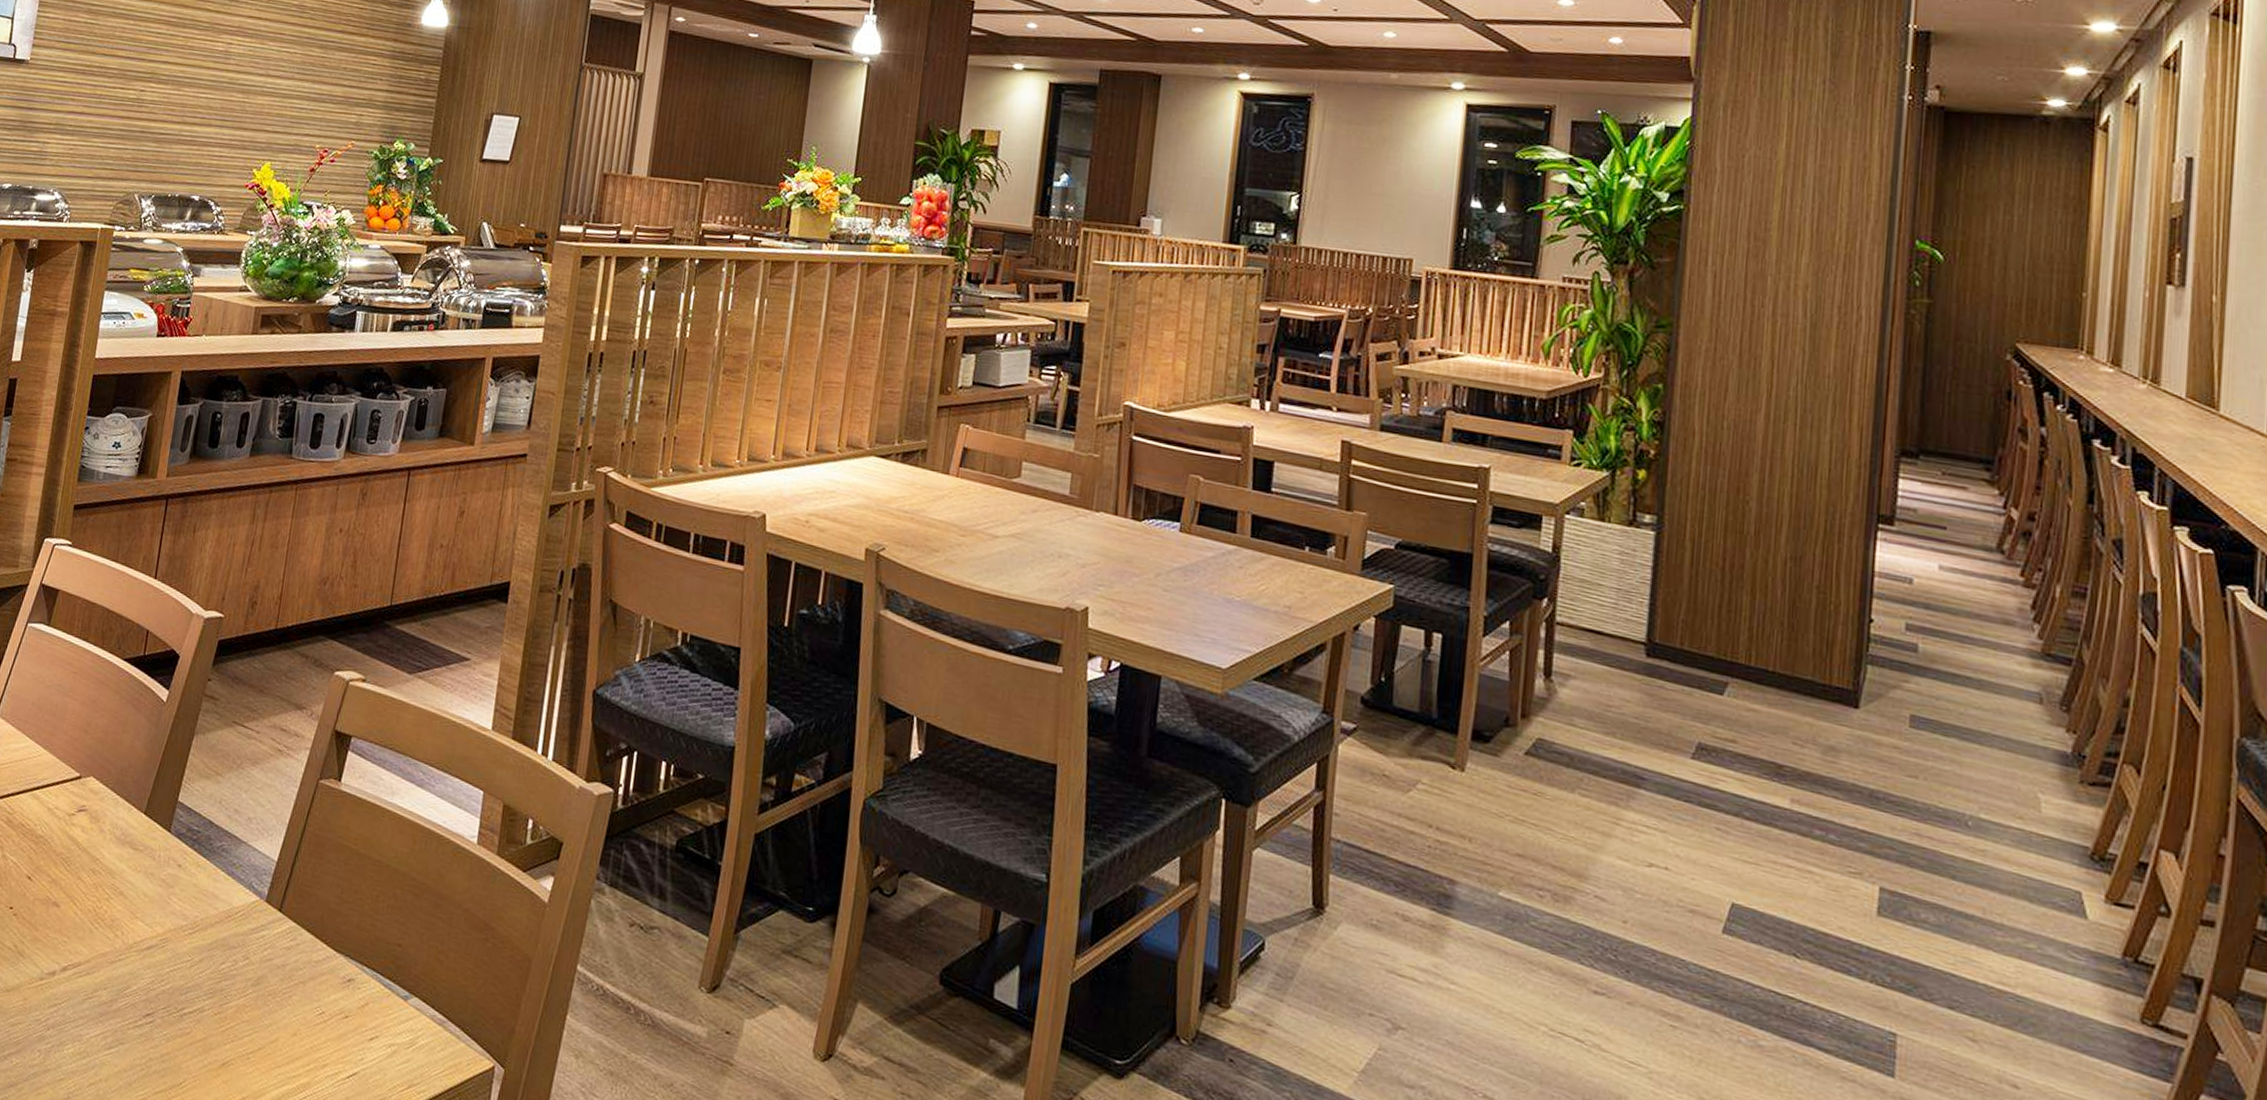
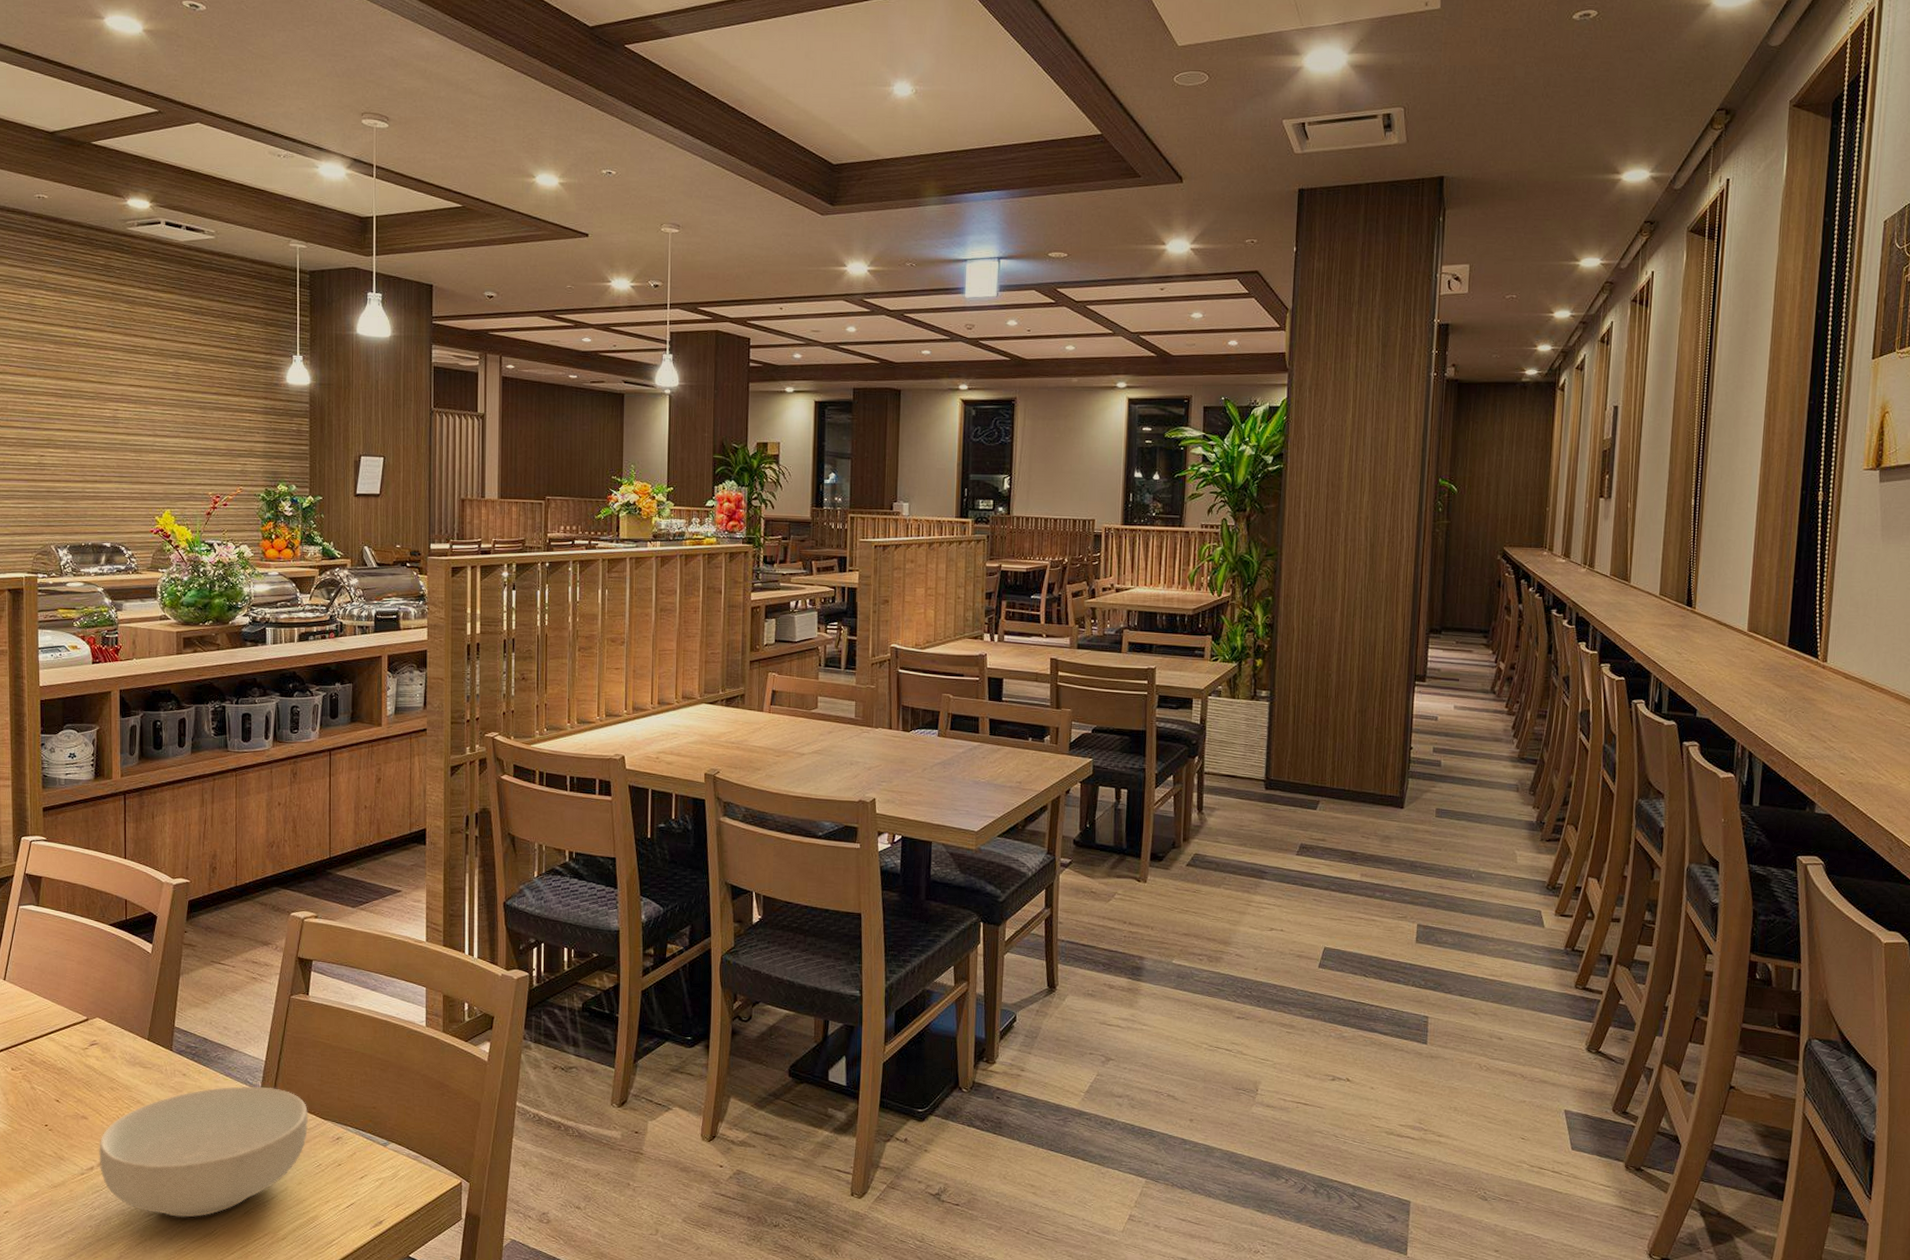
cereal bowl: none [62,888,319,1060] -> present [98,1086,309,1218]

